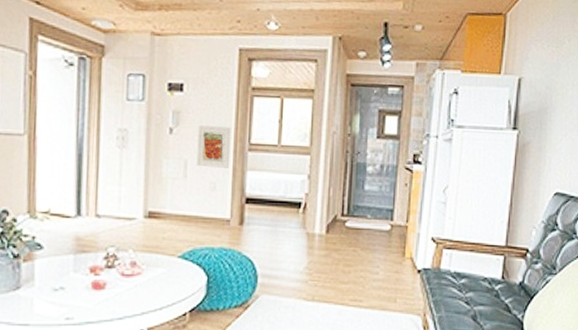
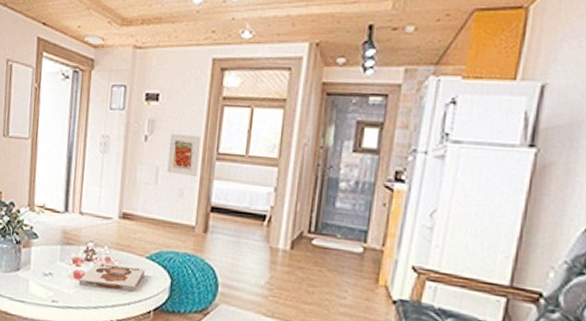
board game: none [98,269,178,296] -> present [78,263,146,292]

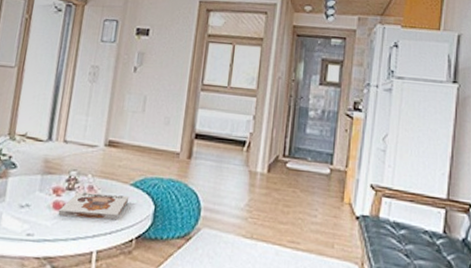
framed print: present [167,134,201,176] -> none [154,66,187,105]

